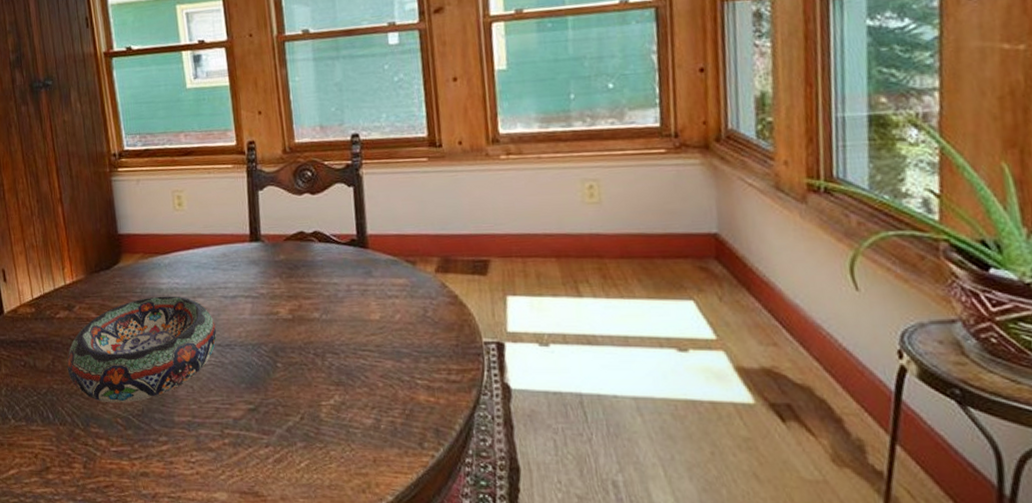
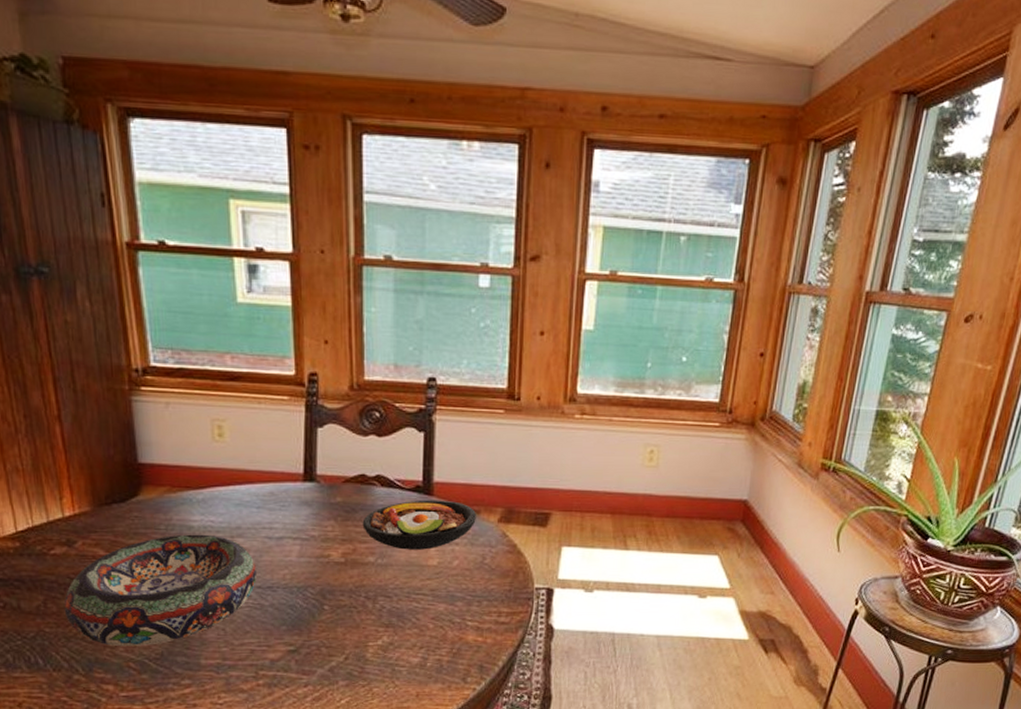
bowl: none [305,252,414,305] -> present [362,500,477,550]

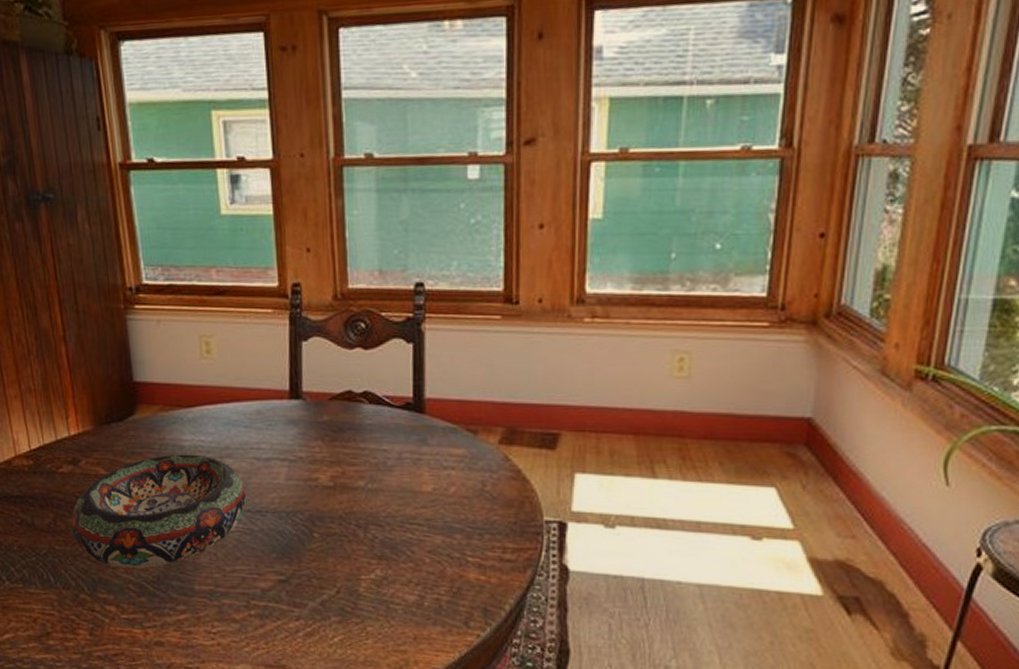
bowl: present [362,500,477,550] -> none [350,418,475,474]

